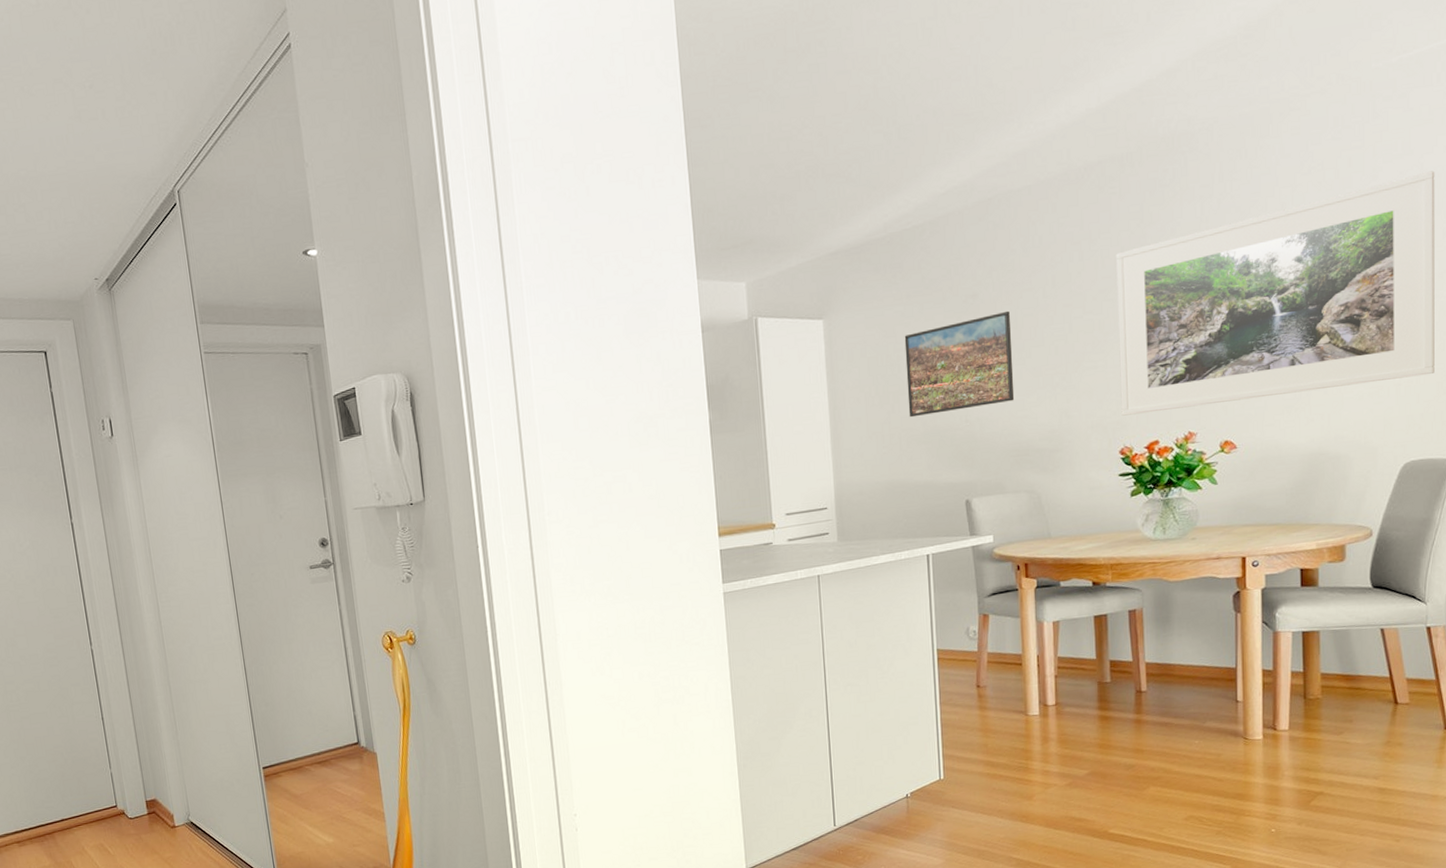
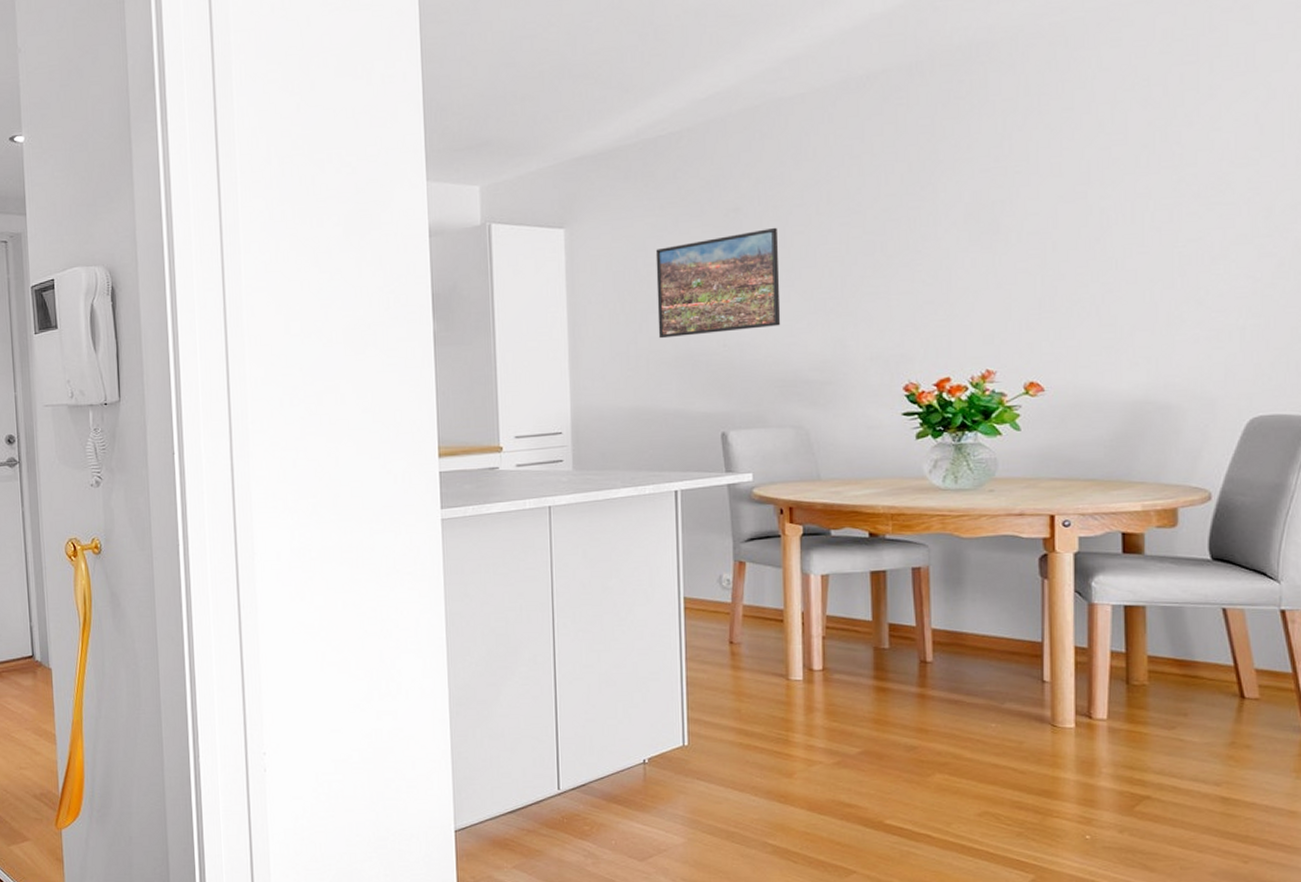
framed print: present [1116,171,1435,416] -> none [902,90,1287,348]

